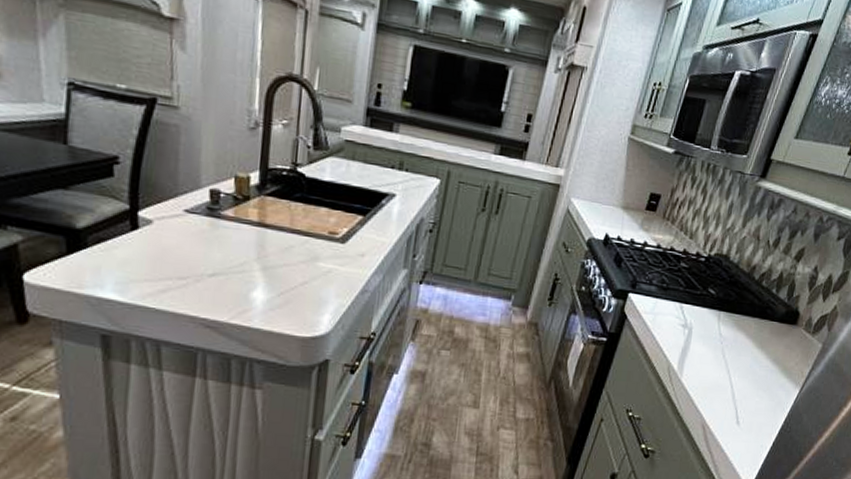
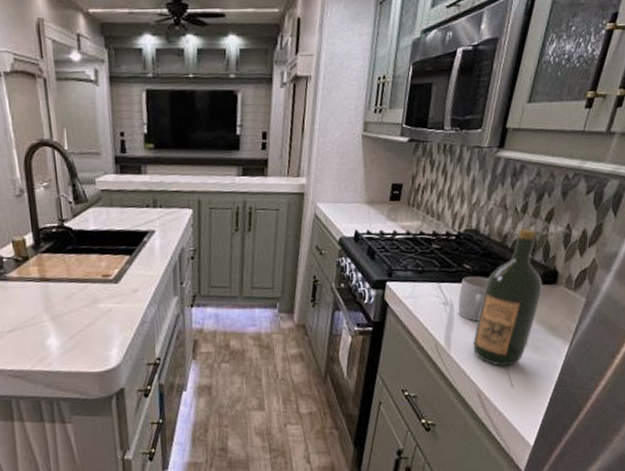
mug: none [696,302,731,350] -> present [458,276,489,322]
wine bottle: none [705,263,785,402] -> present [473,229,543,367]

